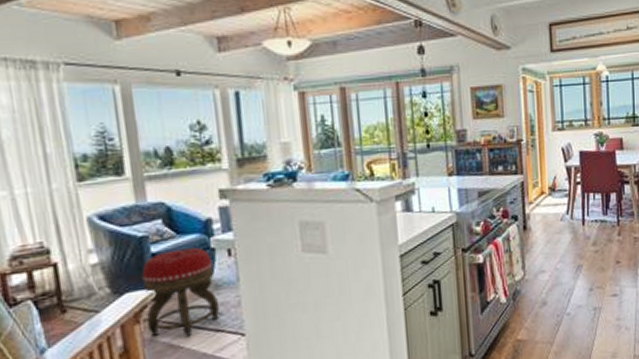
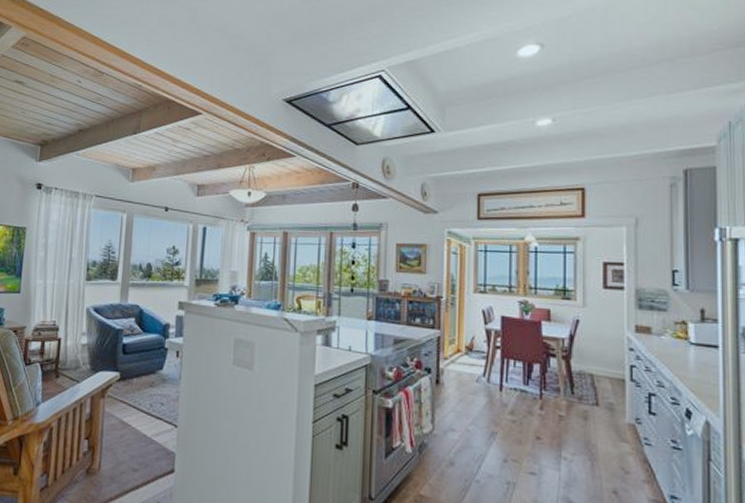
footstool: present [141,247,220,338] -> none [109,344,164,418]

